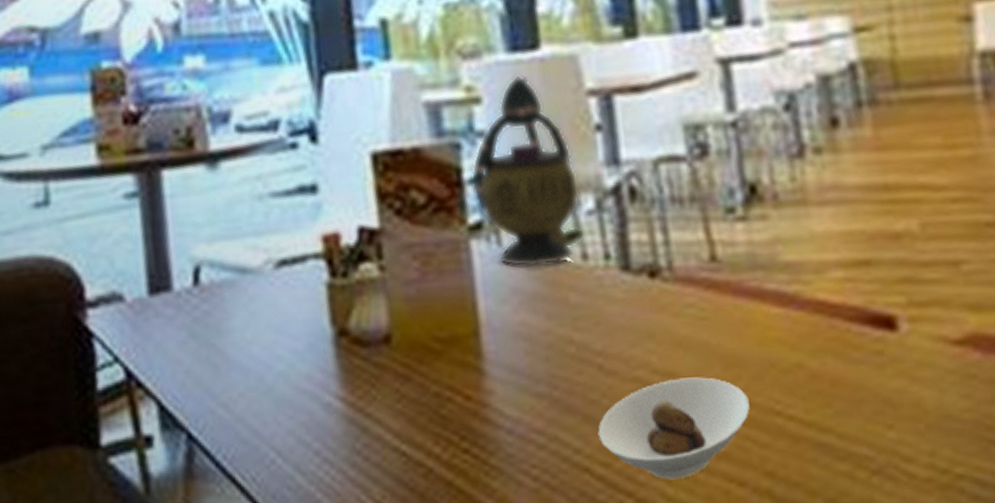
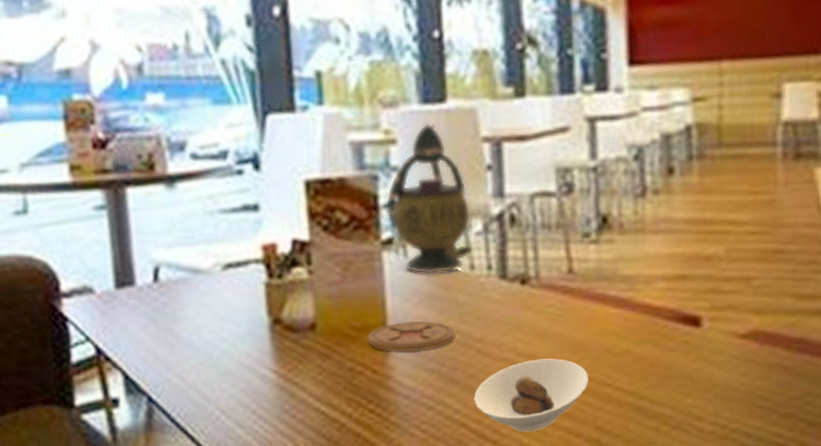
coaster: none [456,328,568,372] -> present [367,320,455,353]

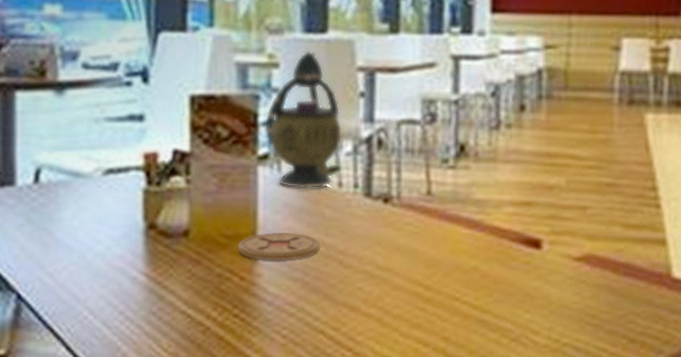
saucer: present [474,358,588,432] -> none [333,272,439,341]

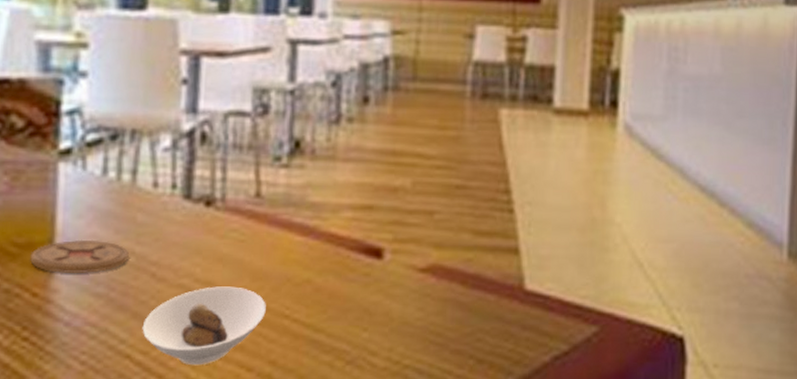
teapot: present [265,51,343,189] -> none [69,30,161,190]
saucer: none [333,272,439,341] -> present [142,286,266,366]

